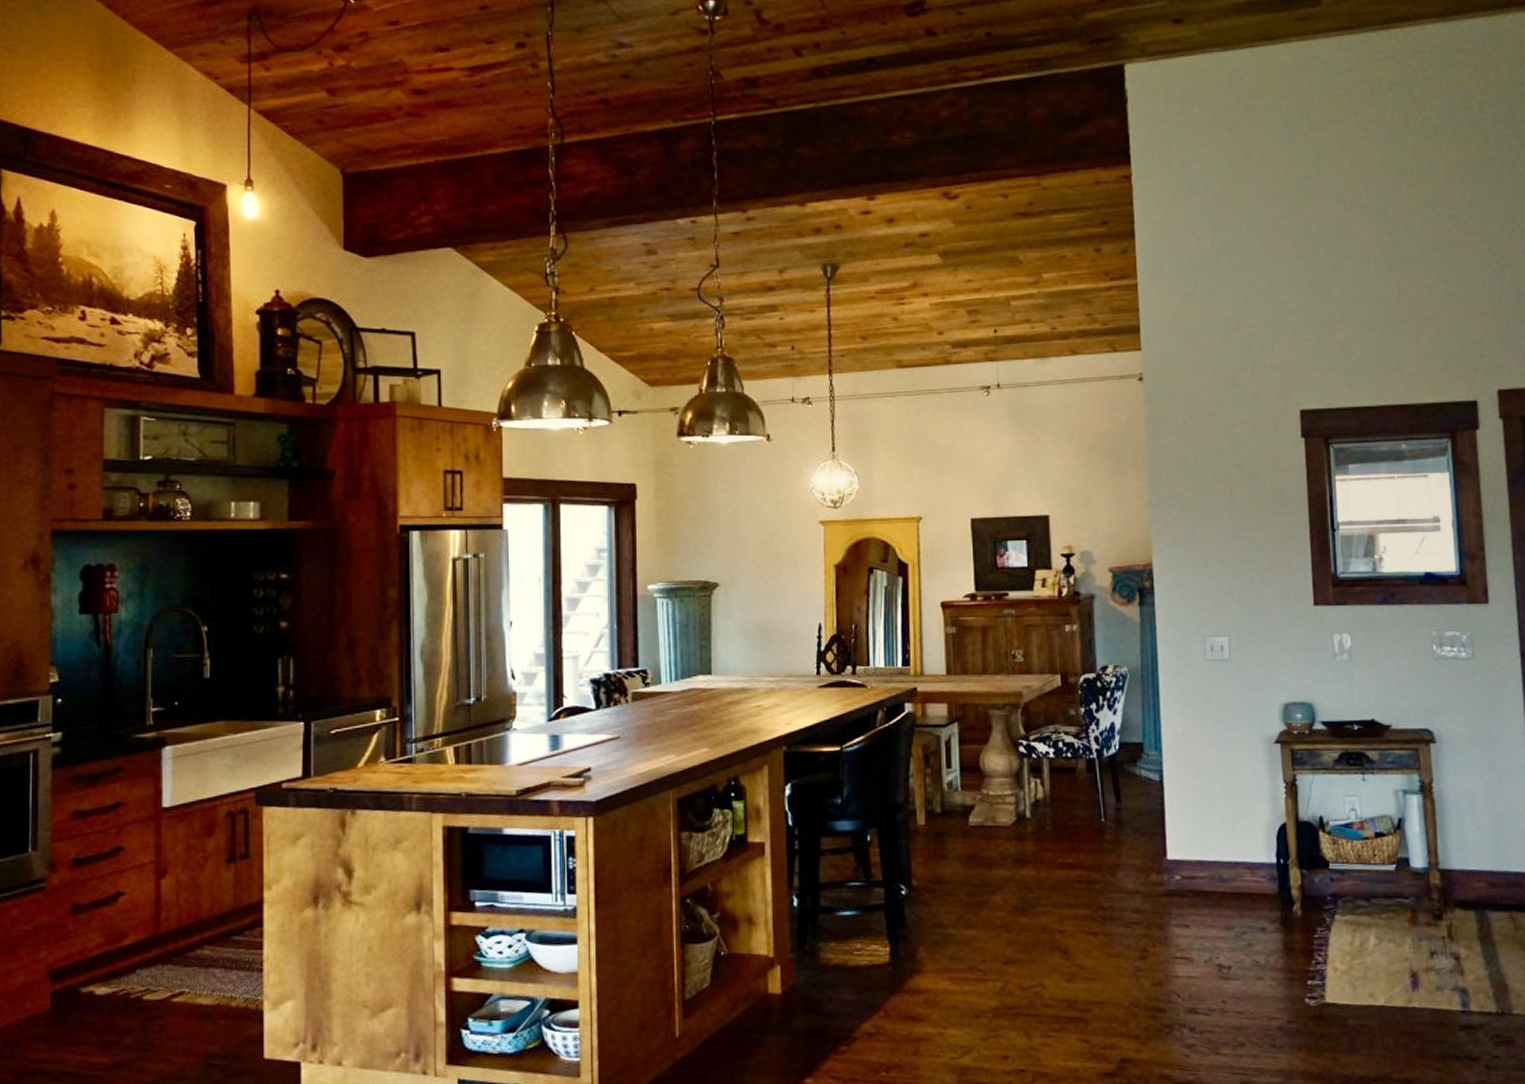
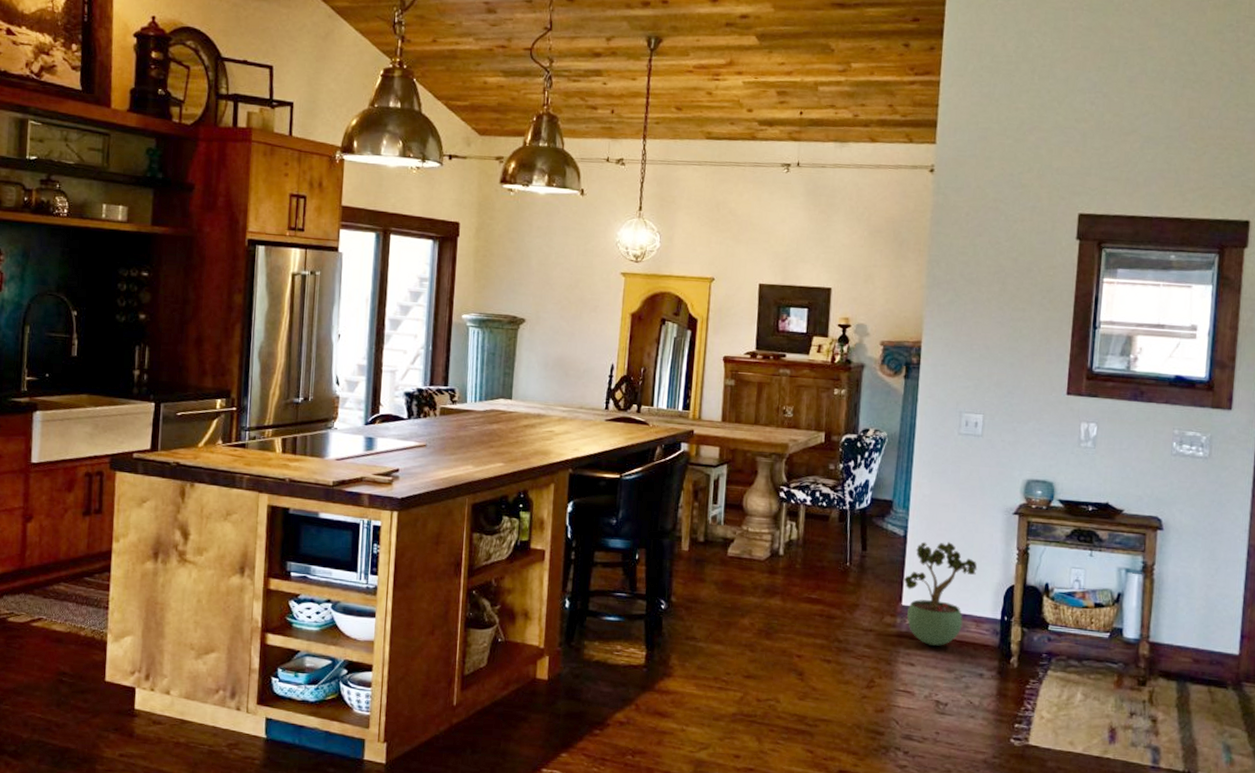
potted plant: none [1166,781,1244,902] -> present [904,541,978,646]

